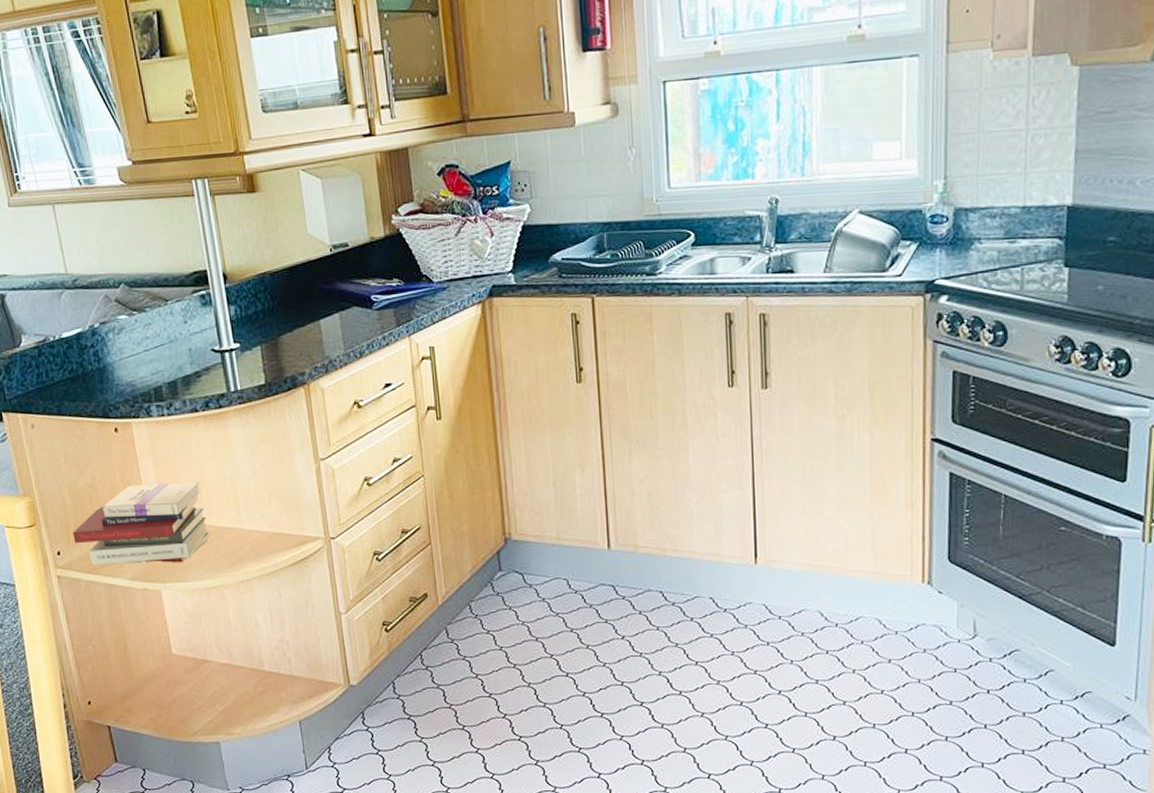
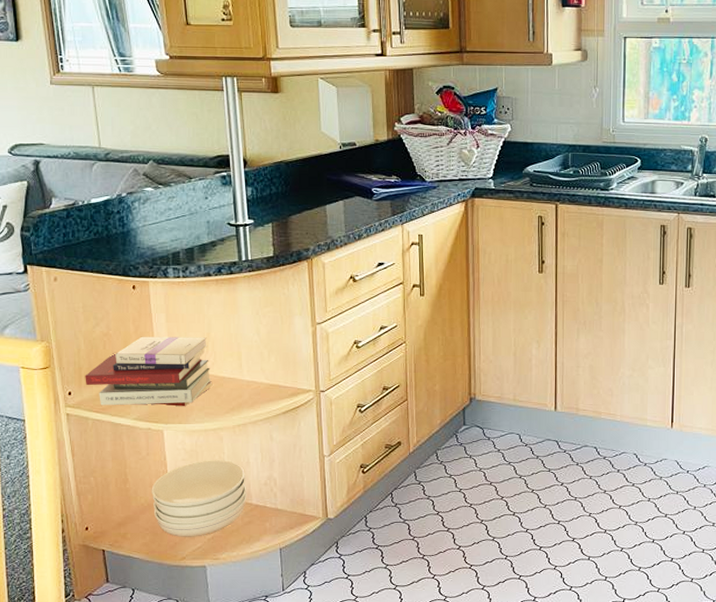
bowl: none [153,622,259,711] -> present [151,460,247,538]

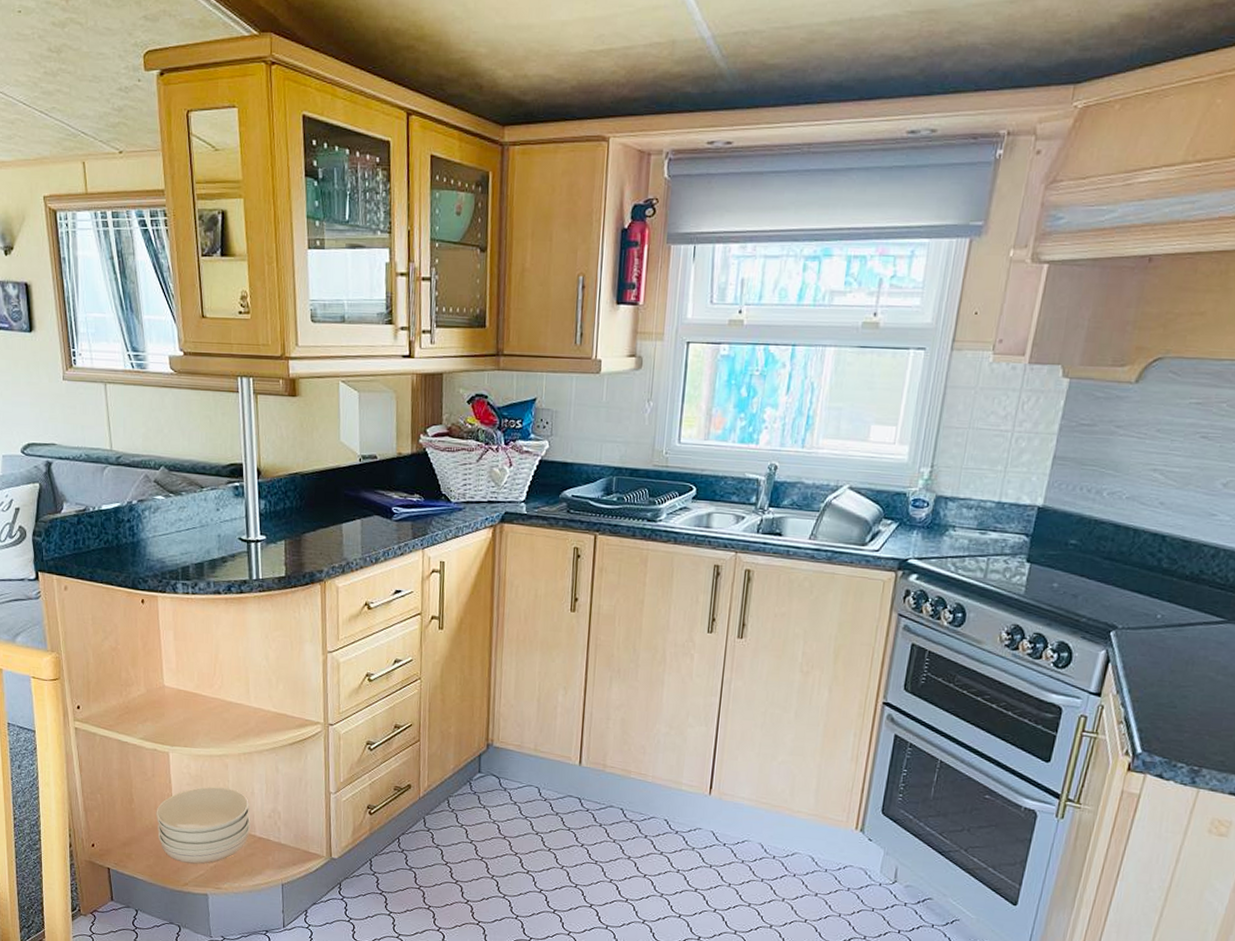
books: present [85,336,213,406] -> none [93,653,219,729]

